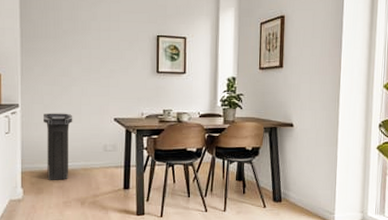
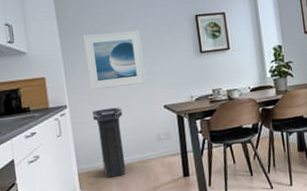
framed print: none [44,37,101,94] -> present [83,30,146,90]

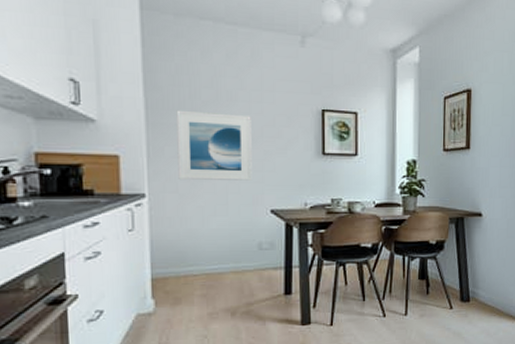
trash can: present [92,107,127,178] -> none [179,204,218,287]

